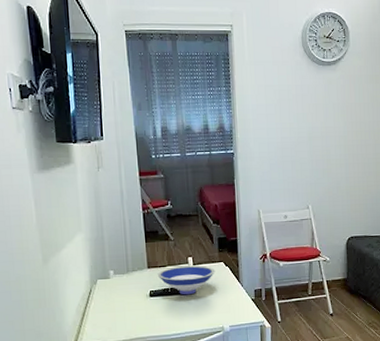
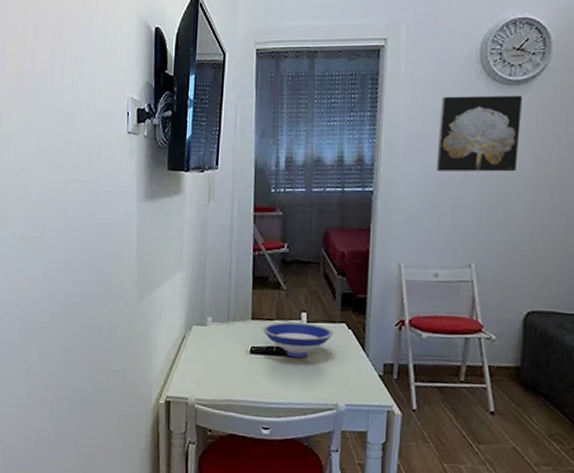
wall art: none [277,74,334,135] -> present [436,95,523,172]

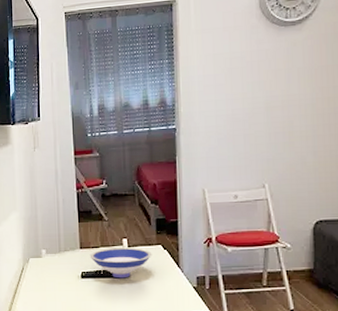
wall art: present [436,95,523,172] -> none [228,34,299,106]

